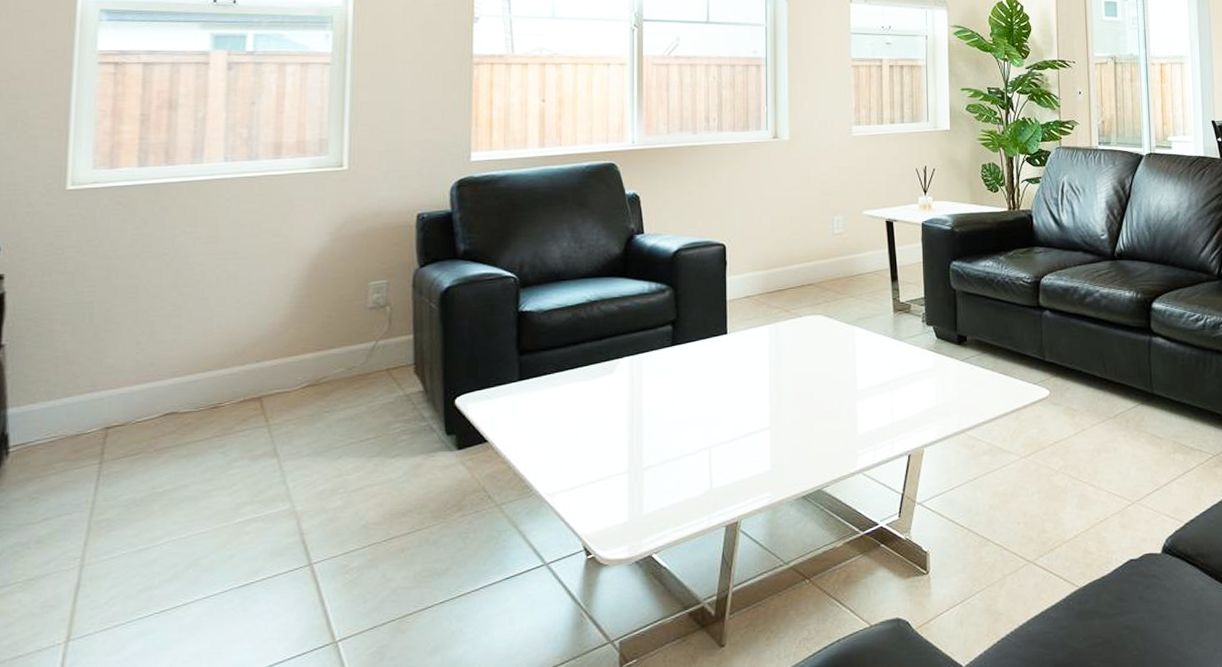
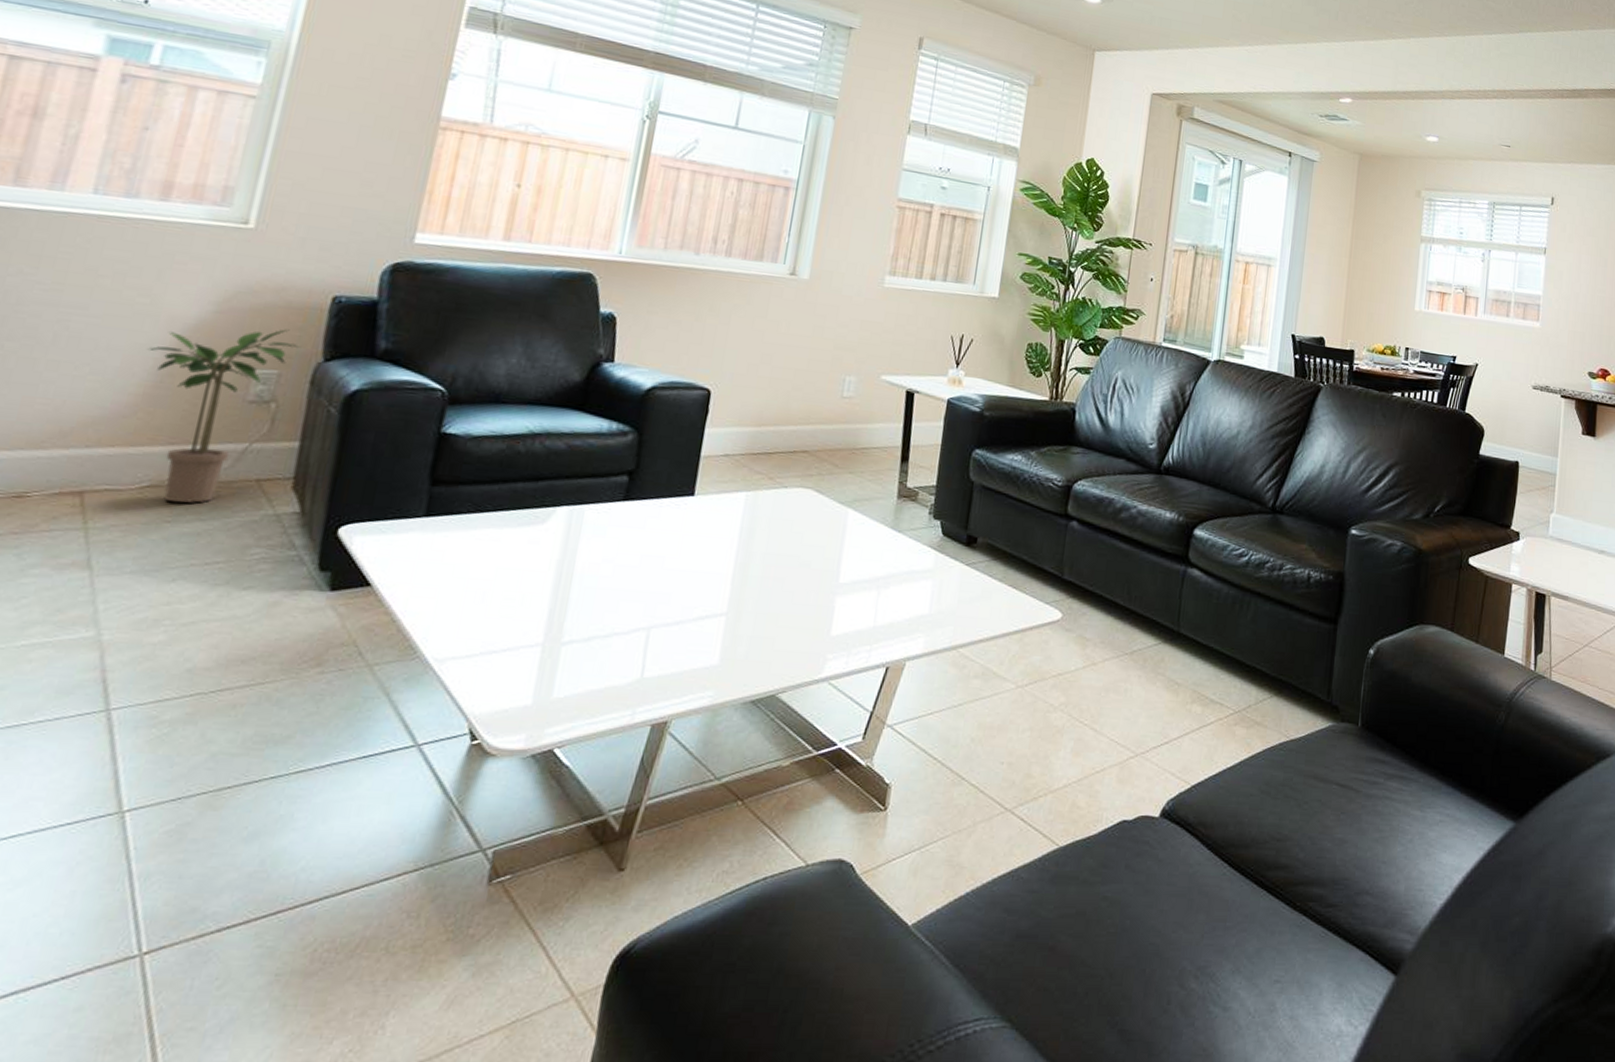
potted plant: none [287,246,400,395] -> present [147,329,300,503]

